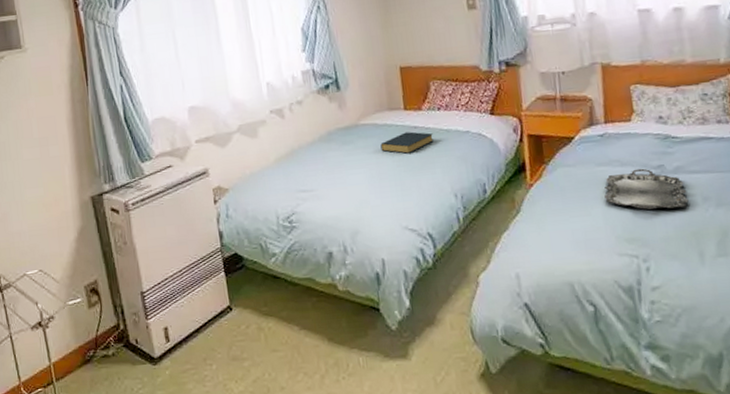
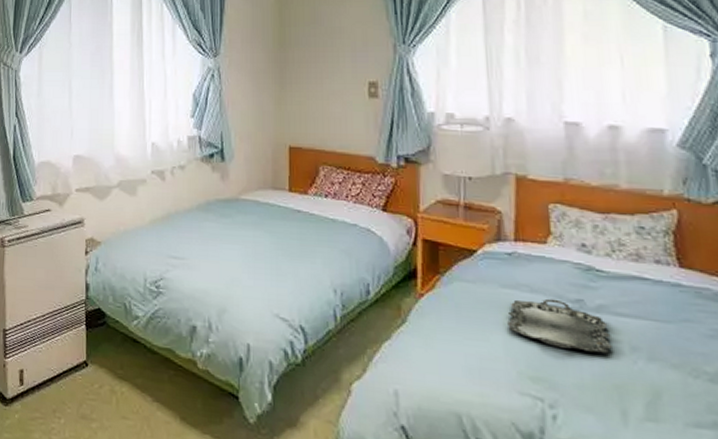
hardback book: present [380,131,434,154] -> none [260,215,317,238]

